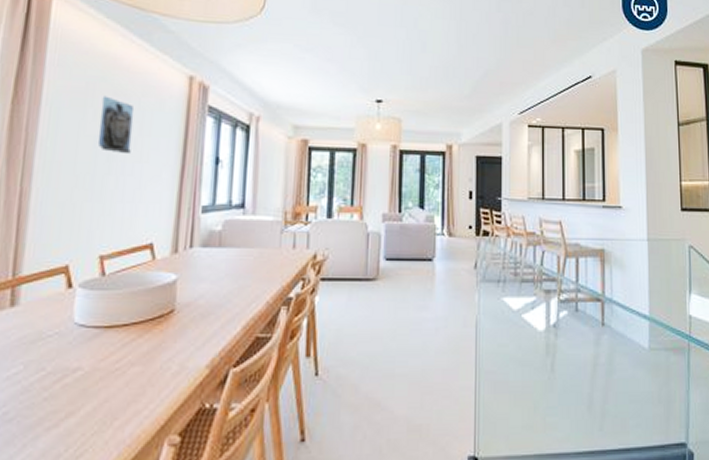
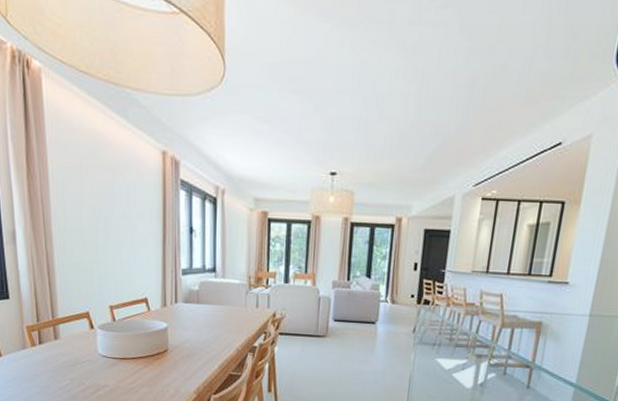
wall sculpture: present [97,96,135,155] -> none [94,171,122,224]

